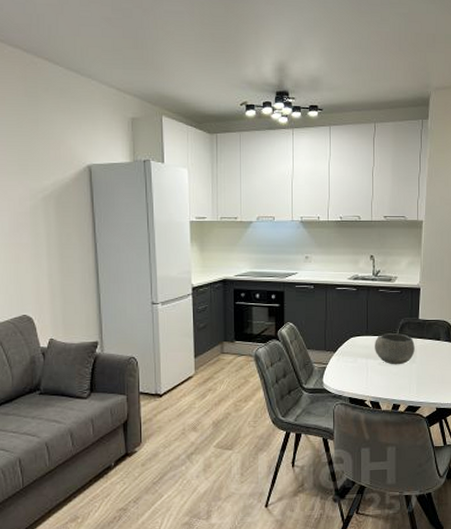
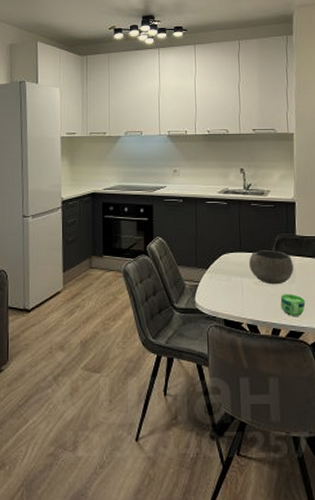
cup: none [401,373,424,393] -> present [280,294,306,316]

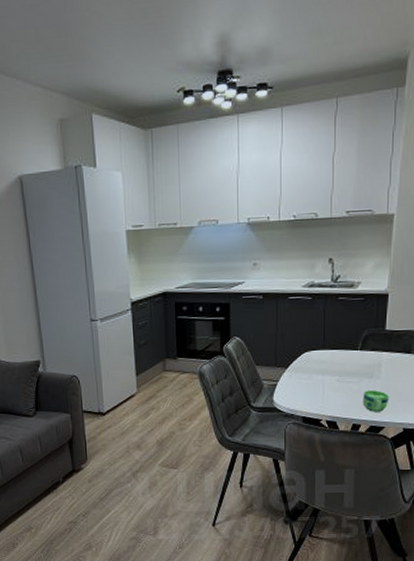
bowl: present [249,250,294,285] -> none [332,346,380,382]

